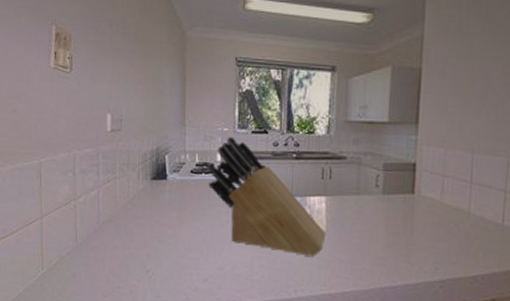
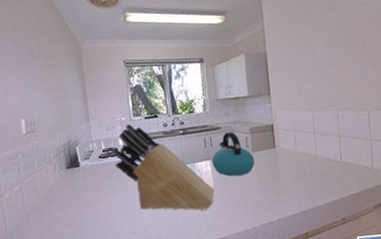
kettle: none [328,164,384,222] -> present [212,131,255,176]

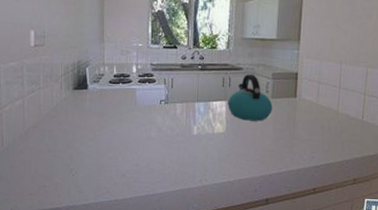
knife block: present [112,123,215,210] -> none [124,50,226,152]

